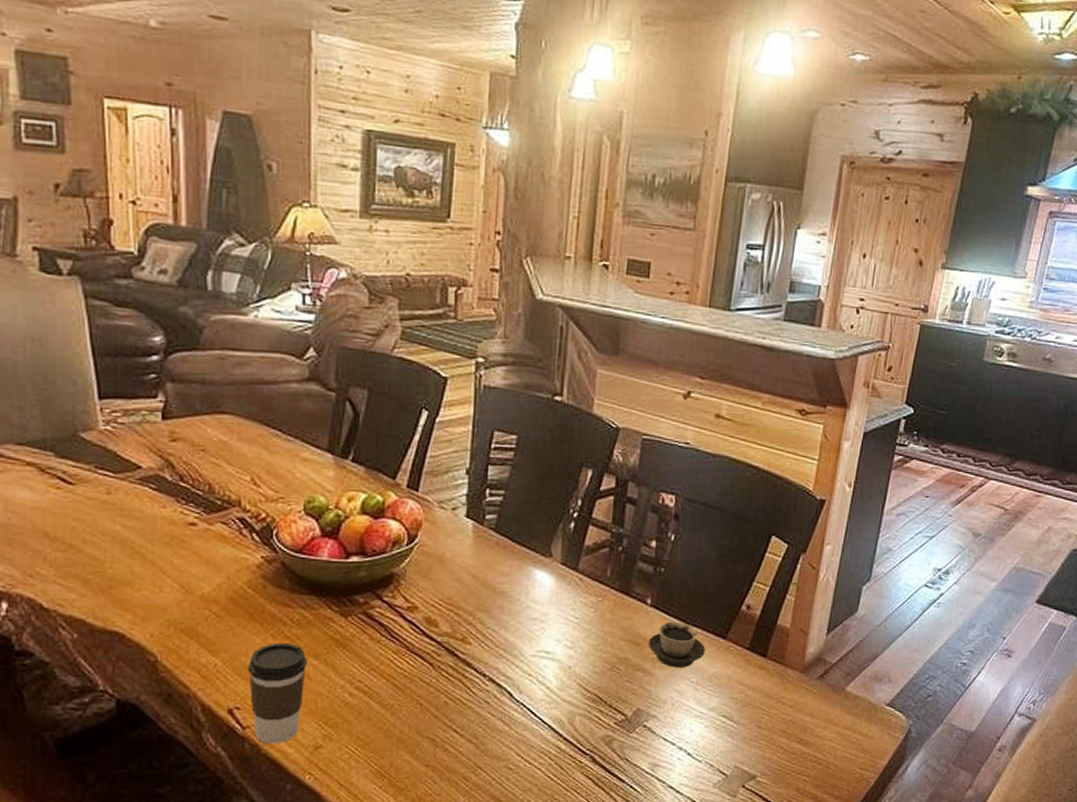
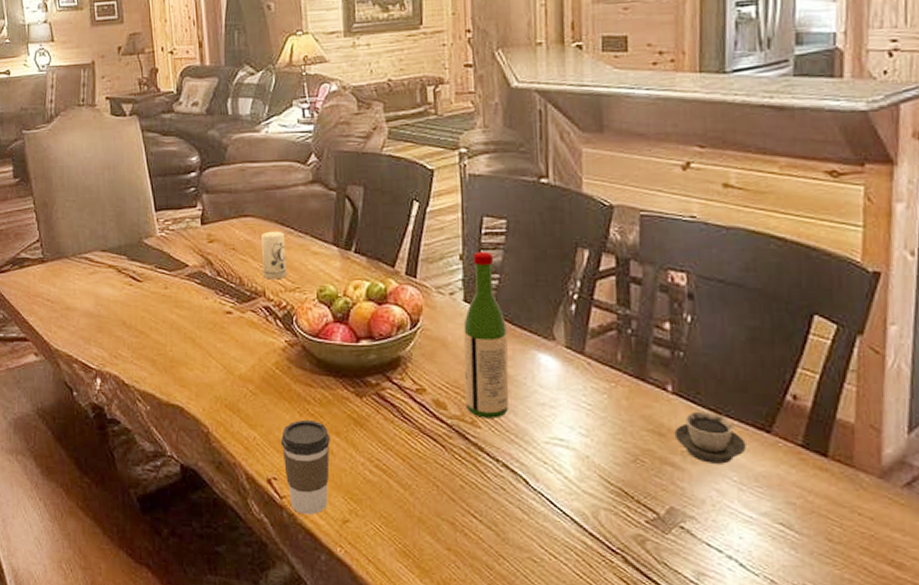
candle: none [239,432,271,488] -> present [260,231,287,280]
wine bottle: none [457,466,507,634] -> present [463,251,509,419]

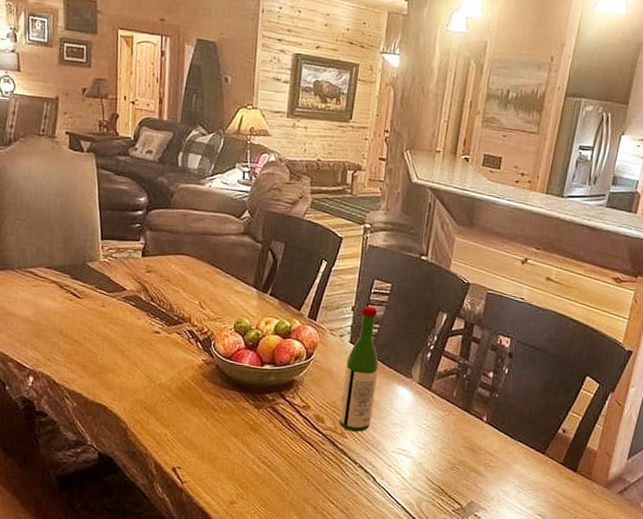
candle: present [260,231,287,280] -> none [191,269,214,310]
coffee cup: present [280,420,330,515] -> none [187,423,229,497]
cup: present [674,411,746,464] -> none [482,436,528,473]

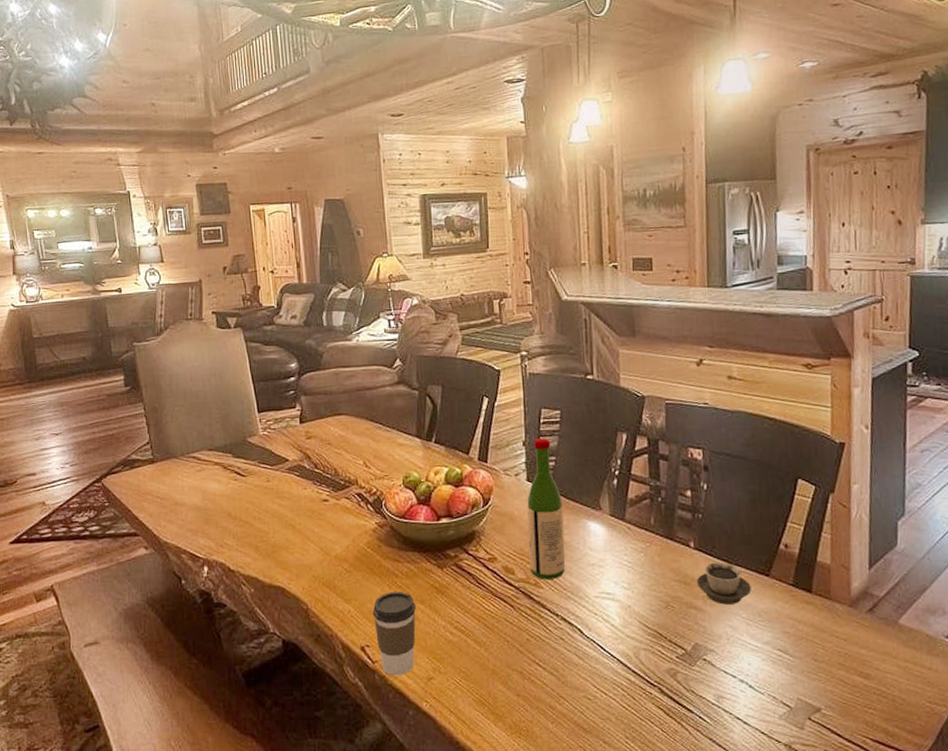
coffee cup: none [187,423,229,497] -> present [372,592,416,676]
cup: none [482,436,528,473] -> present [696,562,751,605]

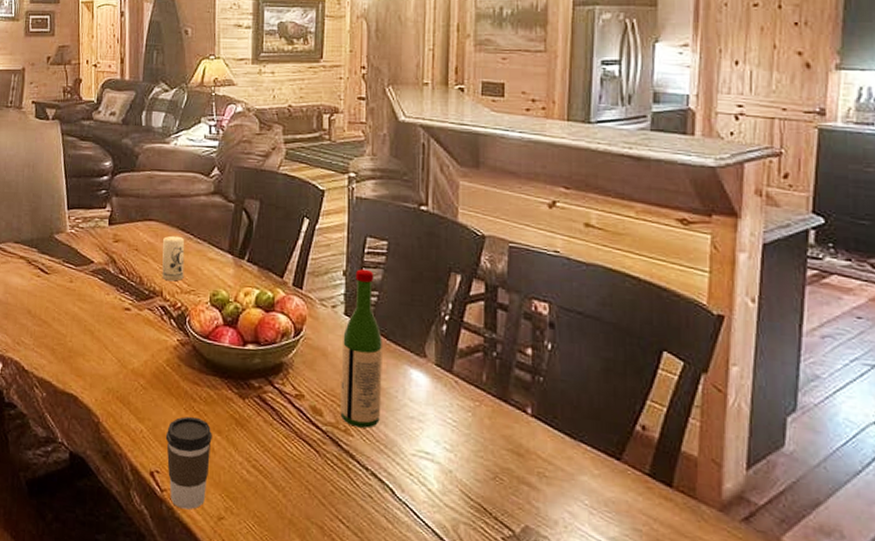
candle: none [353,426,377,470] -> present [162,235,185,282]
cup: present [696,562,751,605] -> none [532,435,598,487]

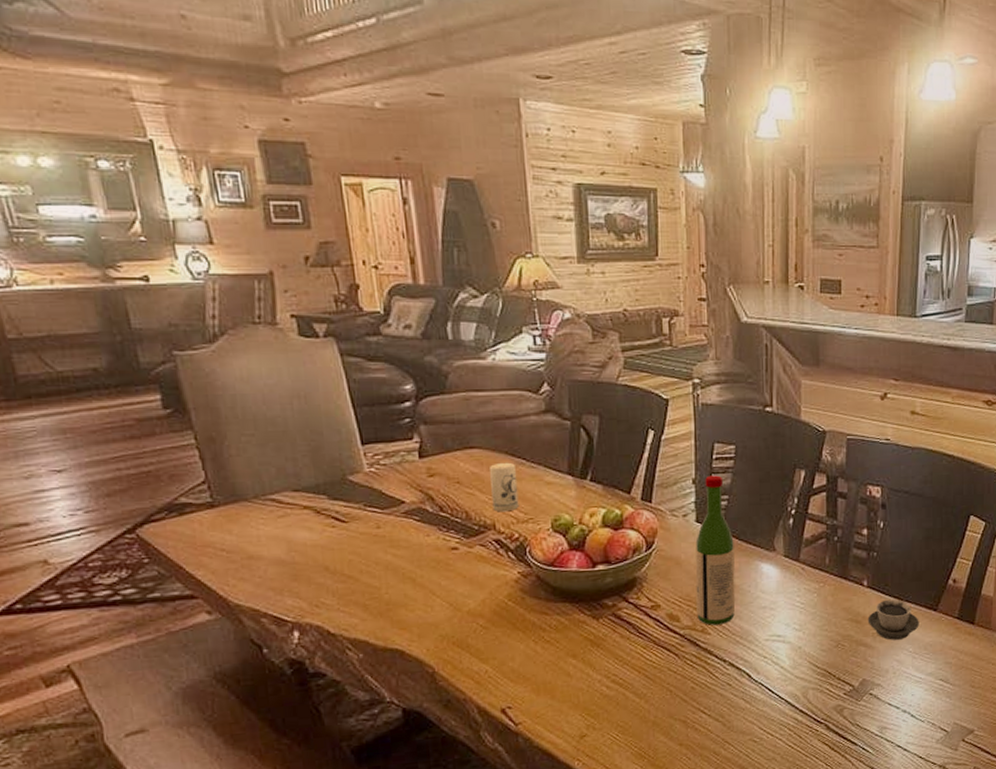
coffee cup: present [165,417,212,510] -> none [514,647,567,737]
cup: none [532,435,598,487] -> present [867,599,919,640]

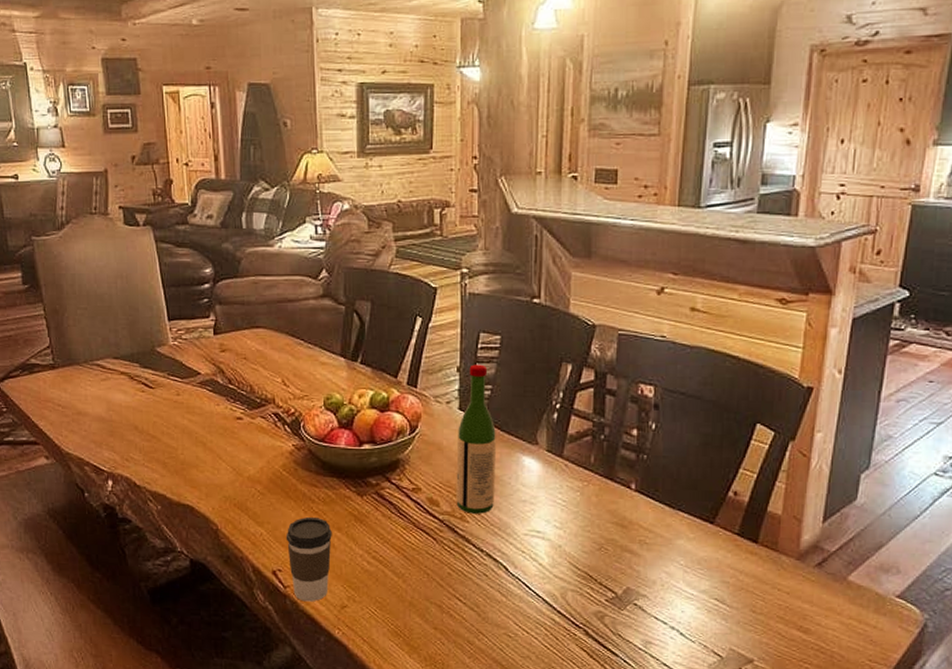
candle: present [488,462,519,512] -> none [271,342,296,388]
coffee cup: none [514,647,567,737] -> present [286,517,332,602]
cup: present [867,599,919,640] -> none [634,506,693,550]

